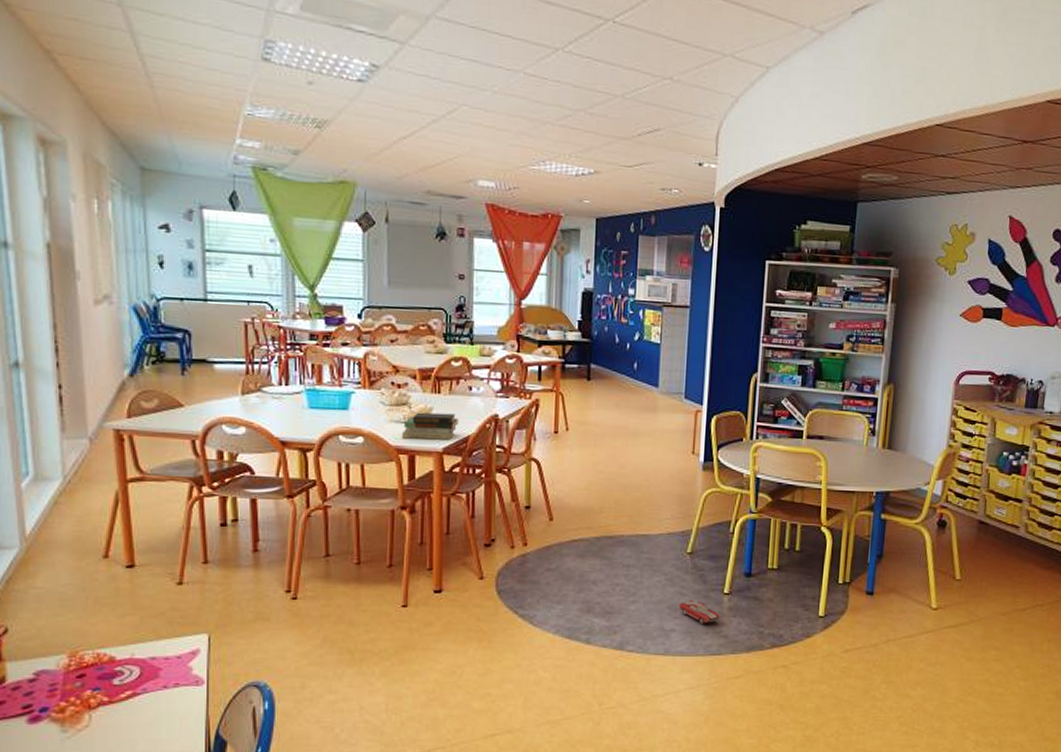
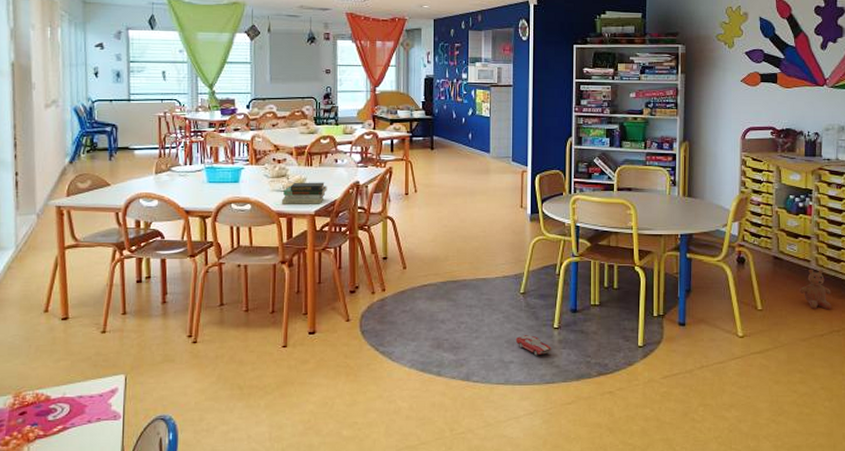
stuffed animal: none [1004,536,1039,582] -> present [799,269,831,310]

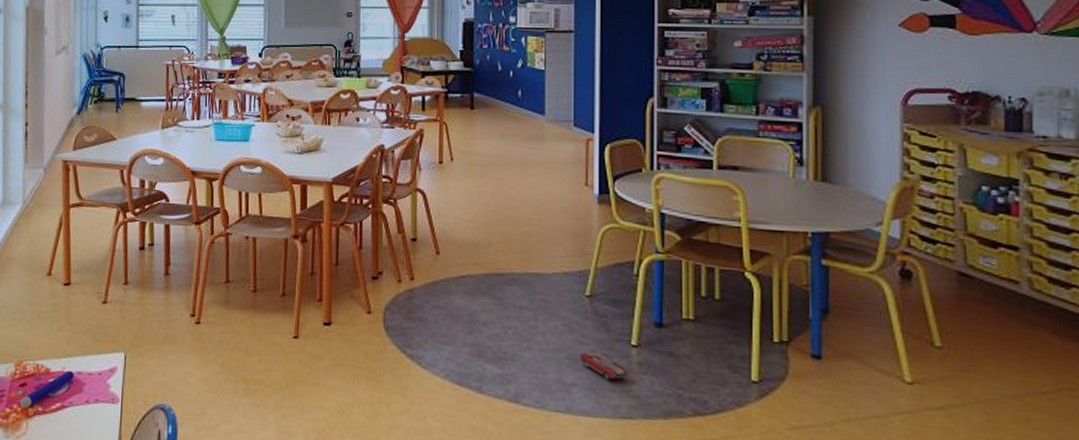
marker pen: none [20,395,75,435] -> present [20,370,74,409]
books: present [282,182,327,204] -> none [296,143,347,170]
stuffed animal: present [799,269,831,310] -> none [1003,293,1058,357]

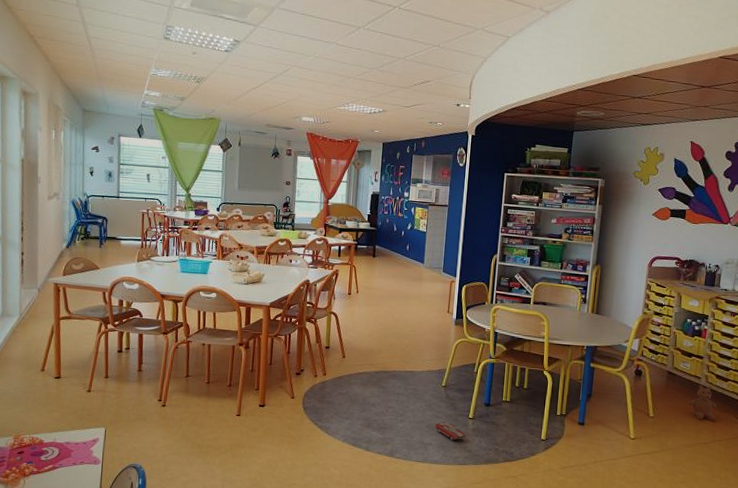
marker pen: present [20,370,74,409] -> none [18,441,64,470]
stuffed animal: none [1003,293,1058,357] -> present [688,385,717,422]

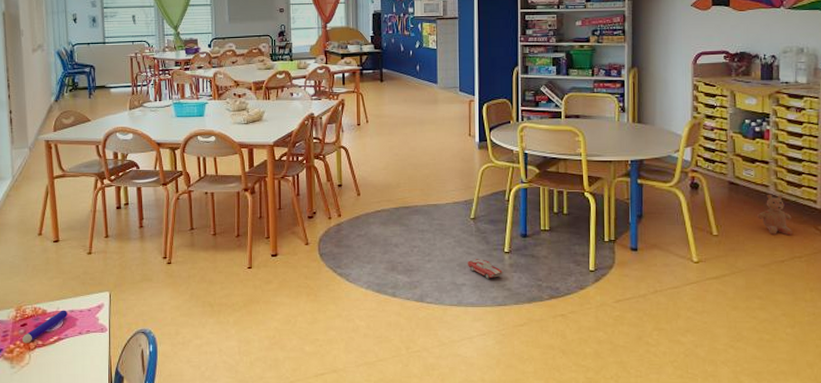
marker pen: none [18,441,64,470] -> present [22,310,67,344]

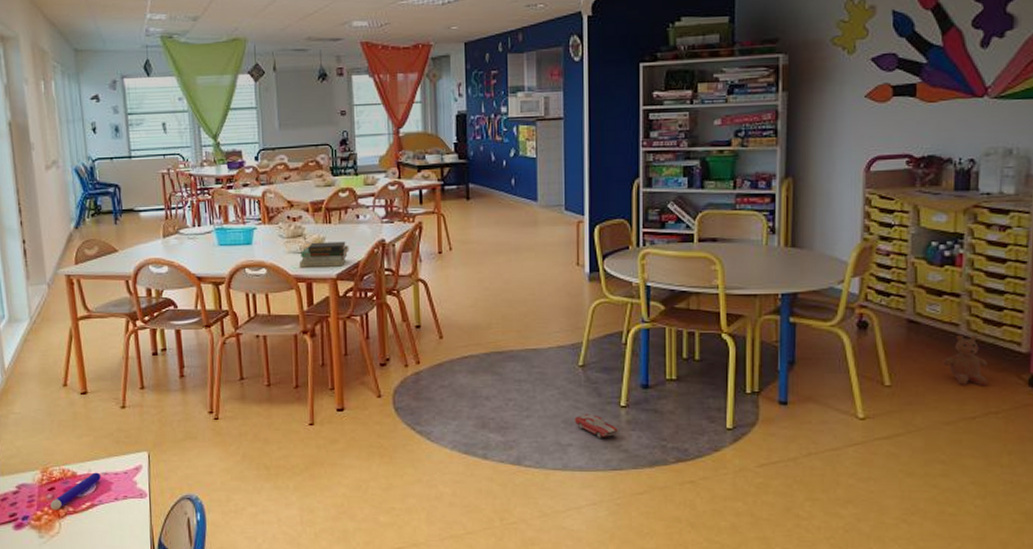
books: none [243,115,284,136] -> present [300,241,349,267]

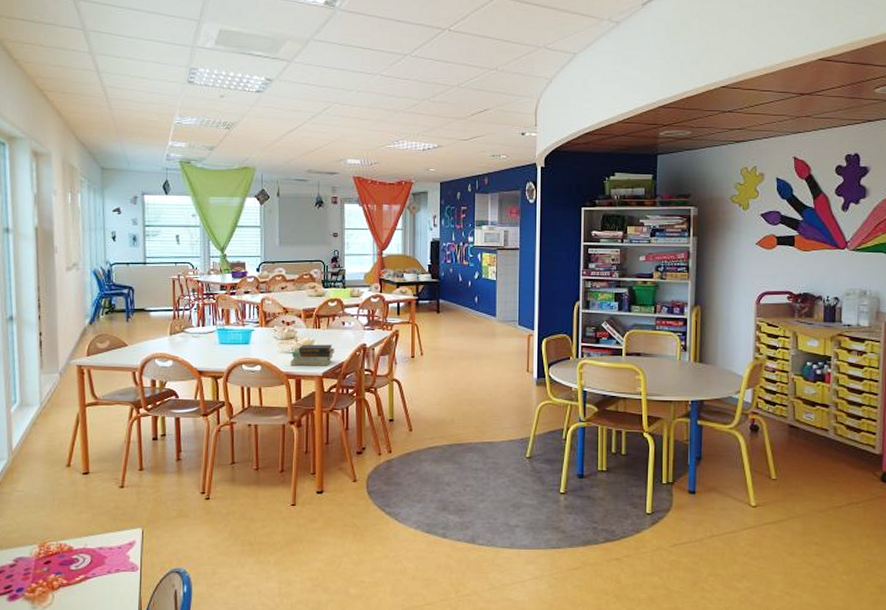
marker pen: present [50,472,101,511] -> none [45,547,96,583]
toy car: present [574,414,619,438] -> none [521,499,559,521]
stuffed animal: present [943,334,988,386] -> none [816,438,851,481]

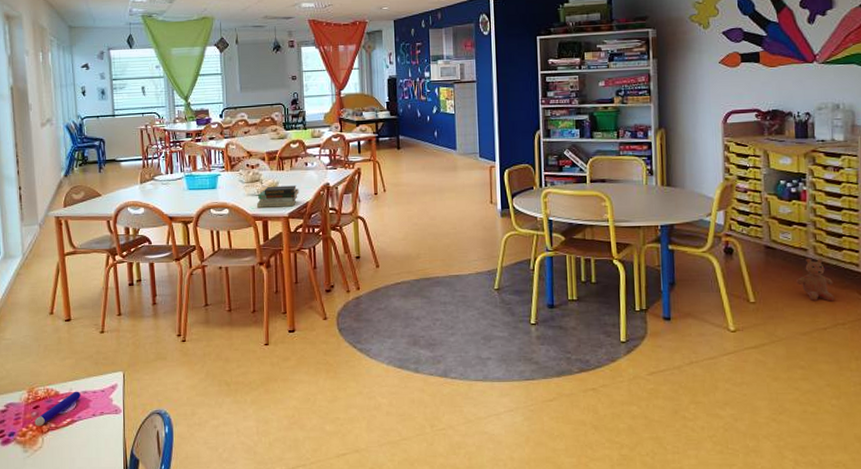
marker pen: none [45,547,96,583] -> present [35,391,81,427]
stuffed animal: none [816,438,851,481] -> present [796,258,834,302]

